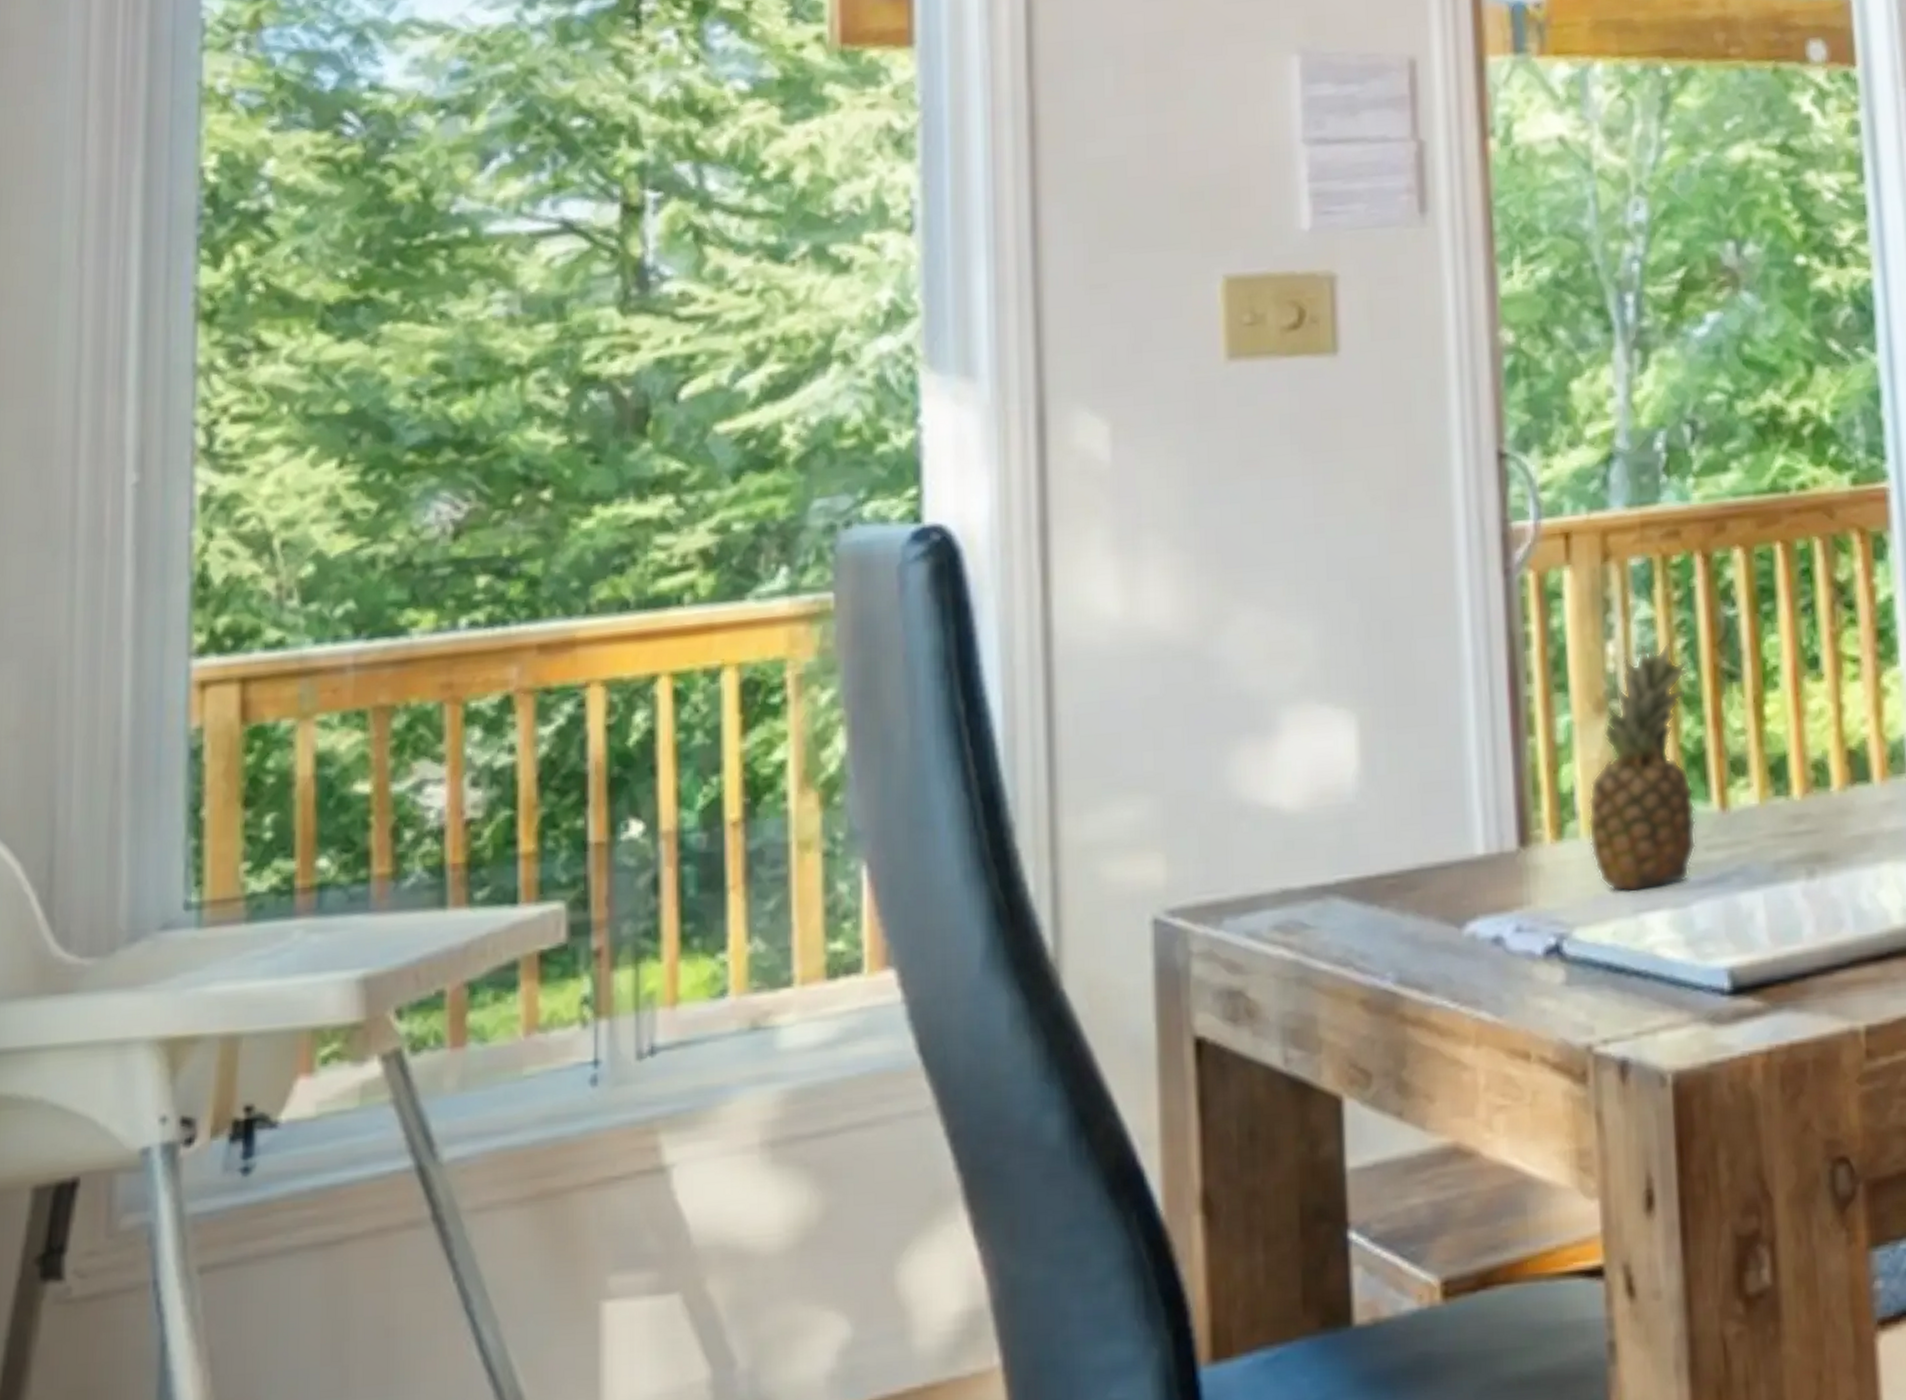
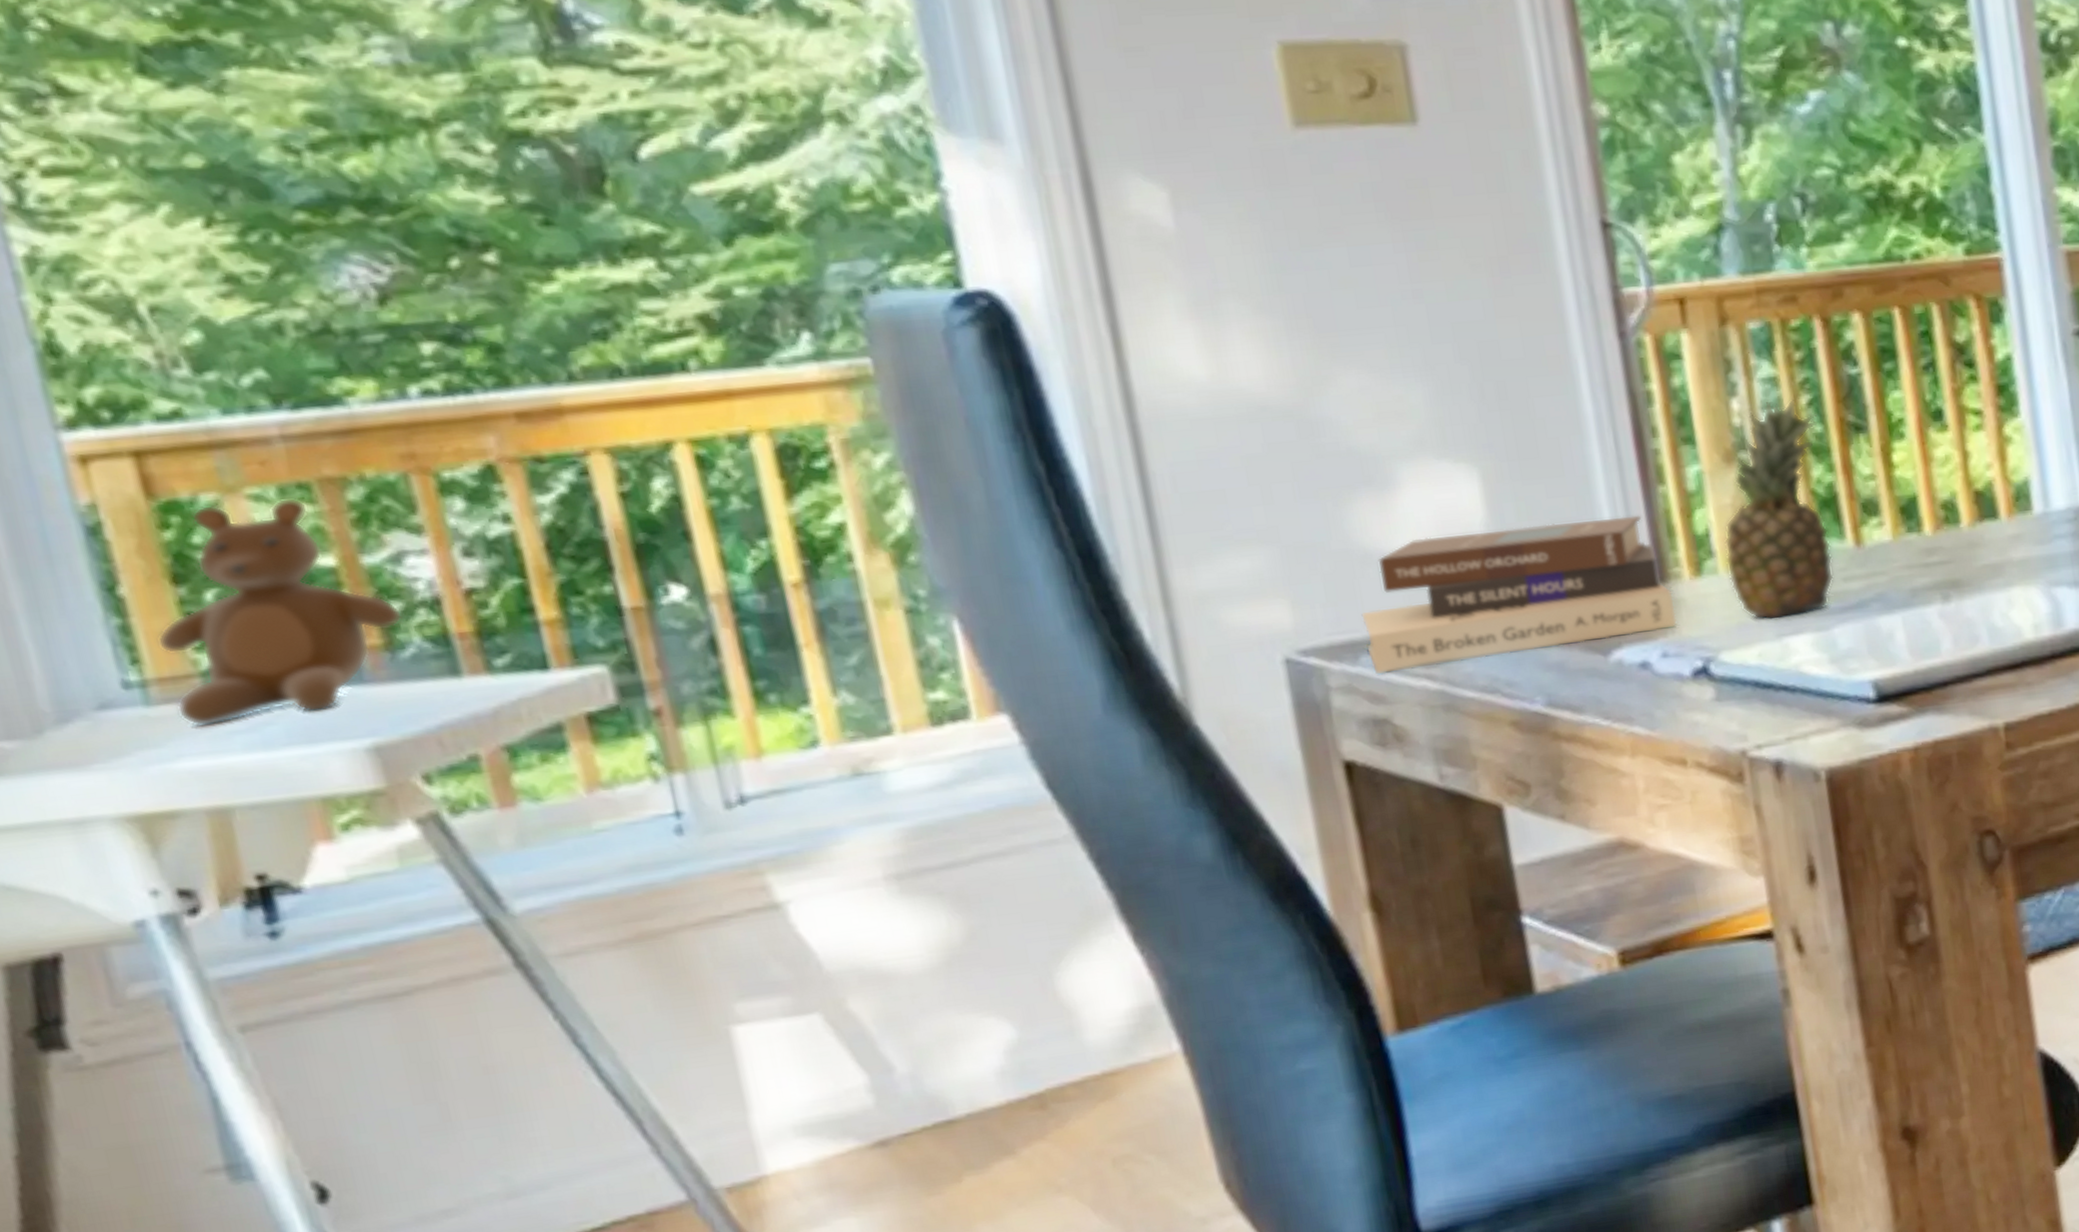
teddy bear: none [219,724,412,950] -> present [156,497,403,727]
books: none [1230,769,1534,940] -> present [1361,515,1677,674]

